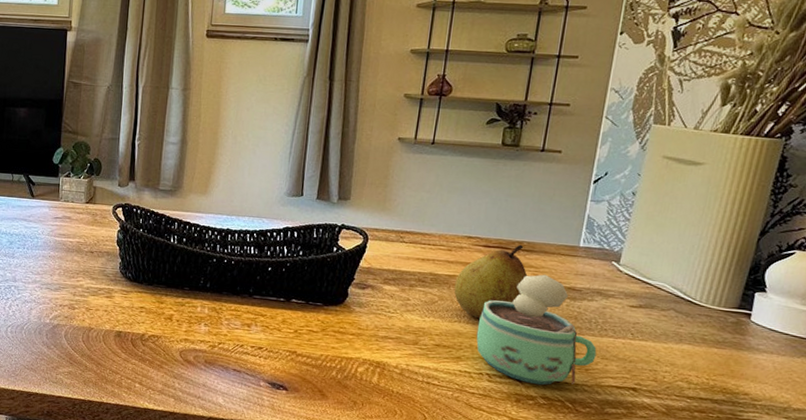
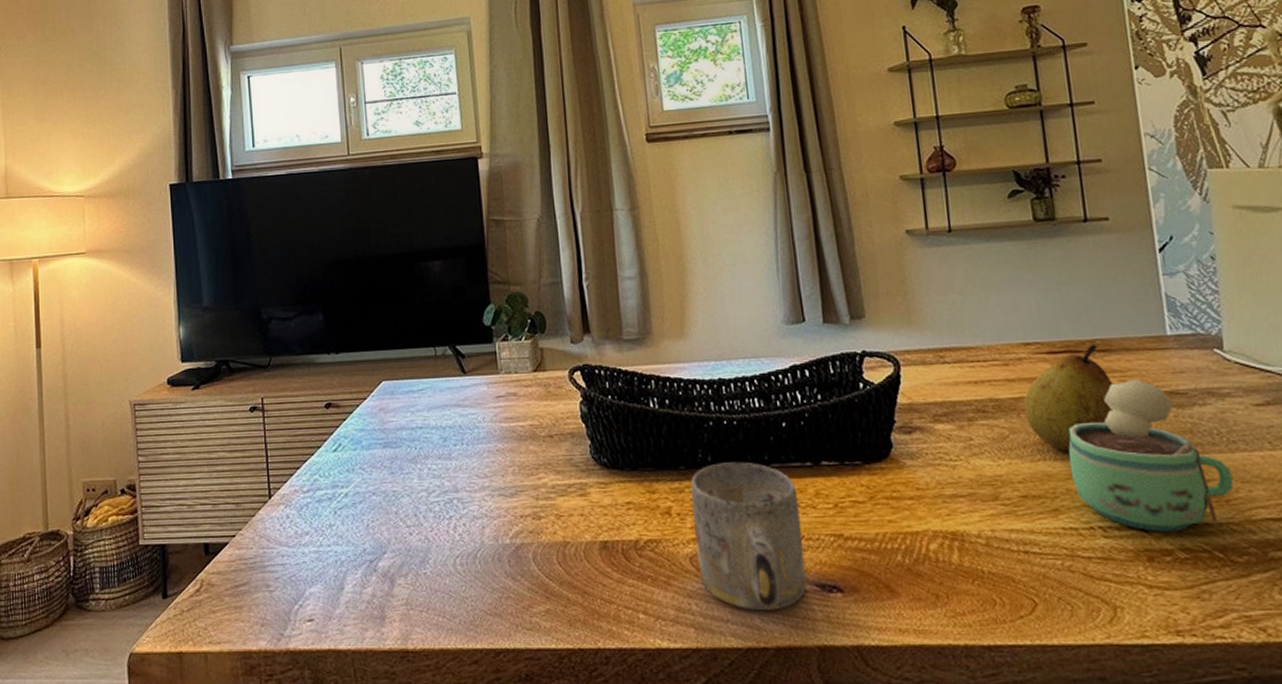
mug: none [185,289,269,395] -> present [690,462,807,611]

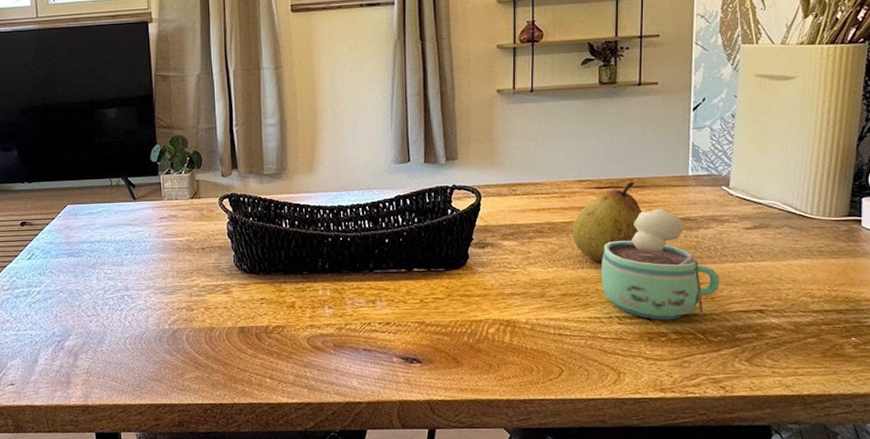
mug: present [690,462,807,611] -> none [311,268,395,377]

